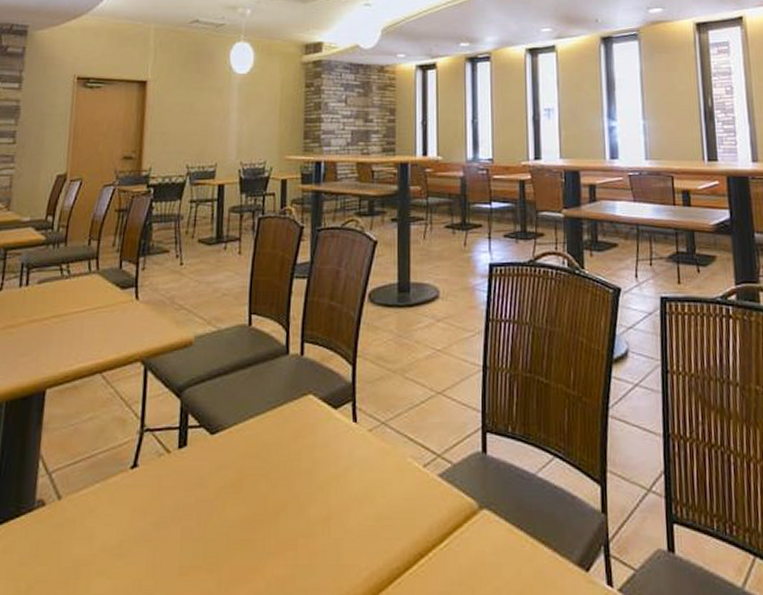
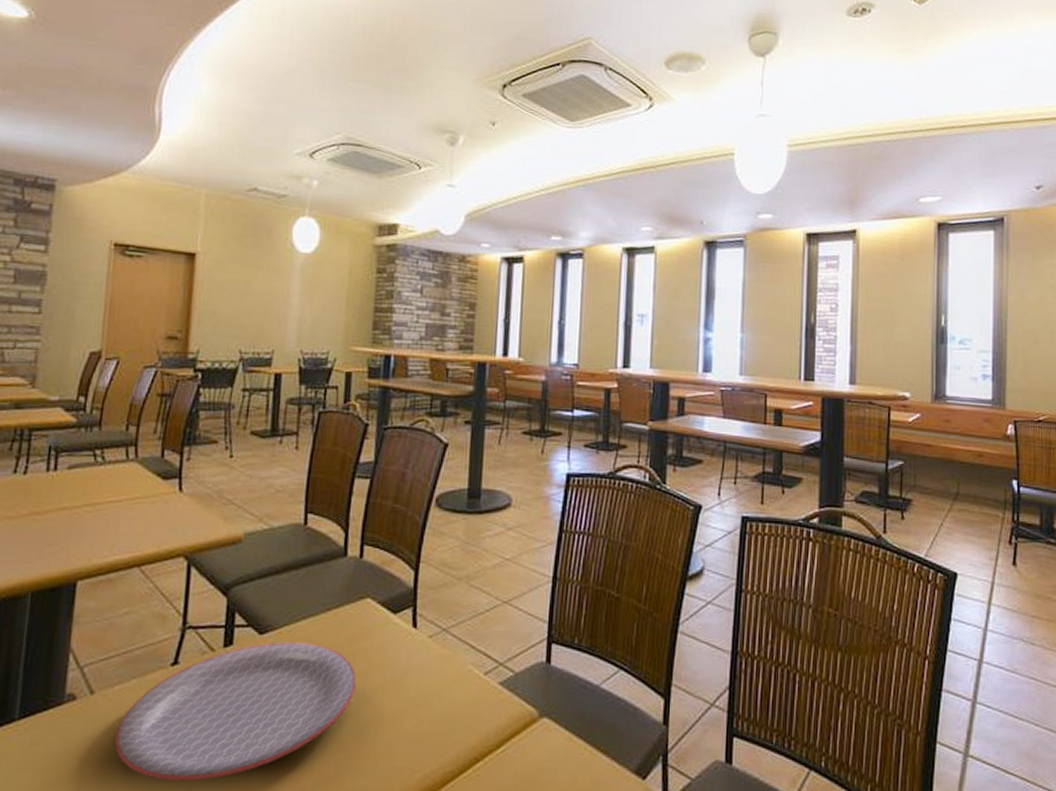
plate: none [81,440,303,585] -> present [115,641,357,781]

